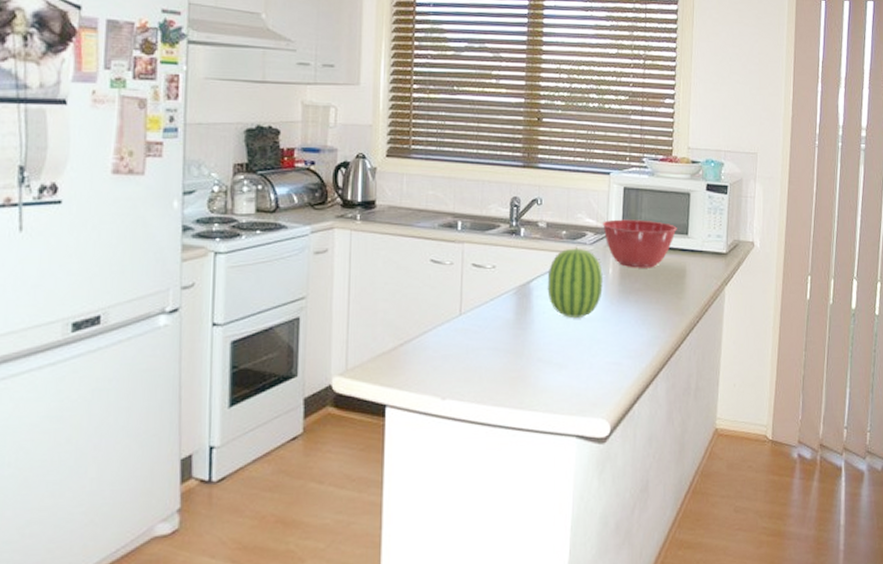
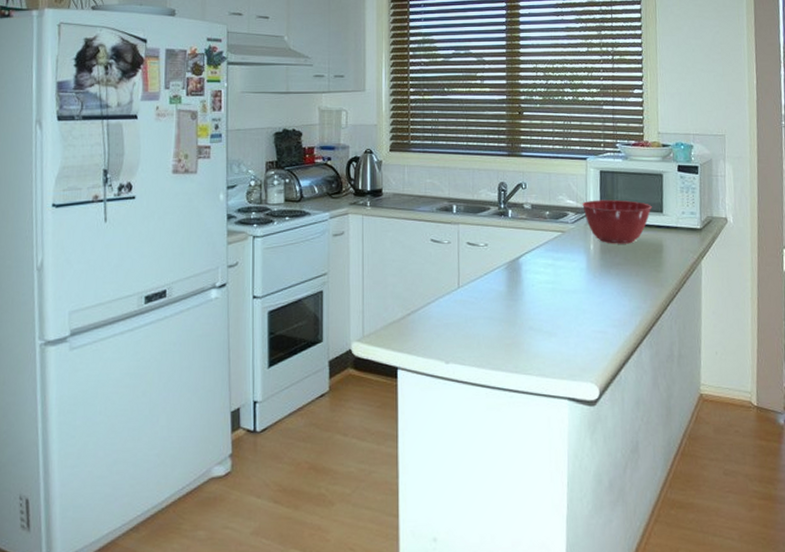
fruit: present [547,246,603,319] -> none [534,225,586,291]

